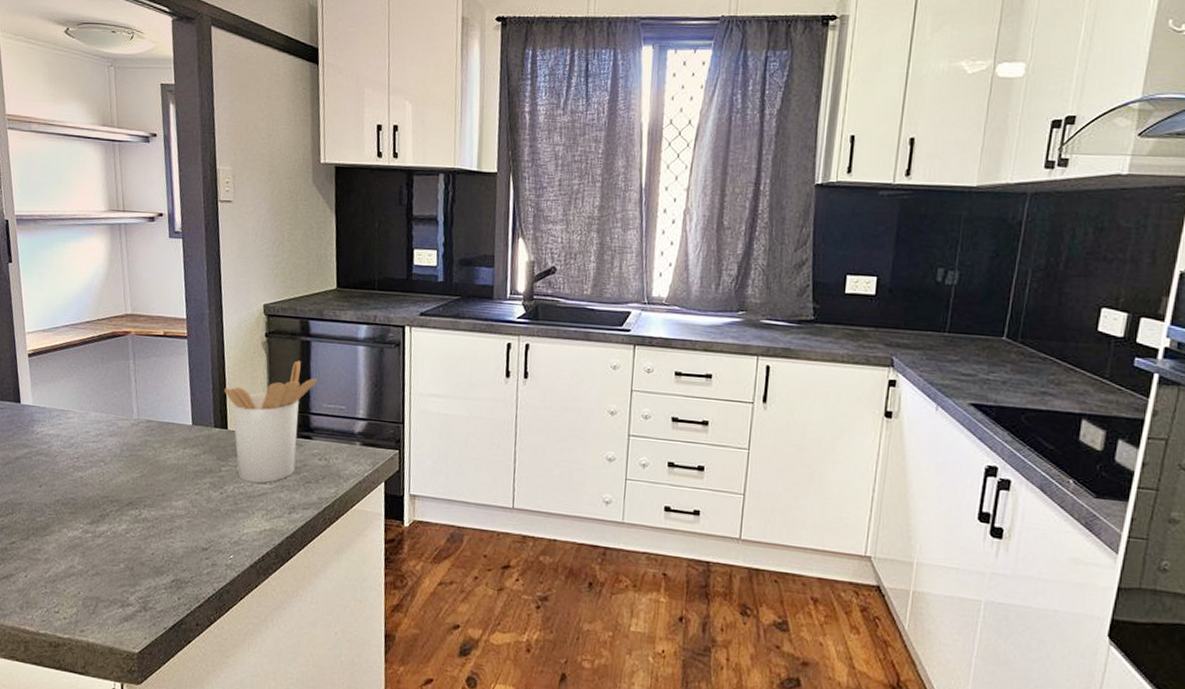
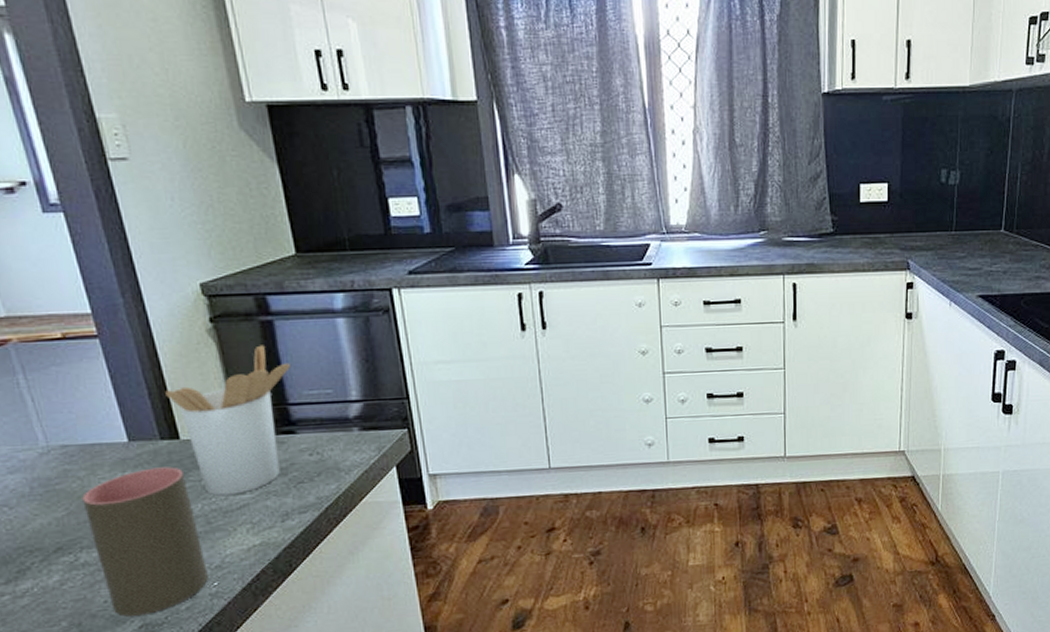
cup: none [152,449,228,572] -> present [82,467,209,617]

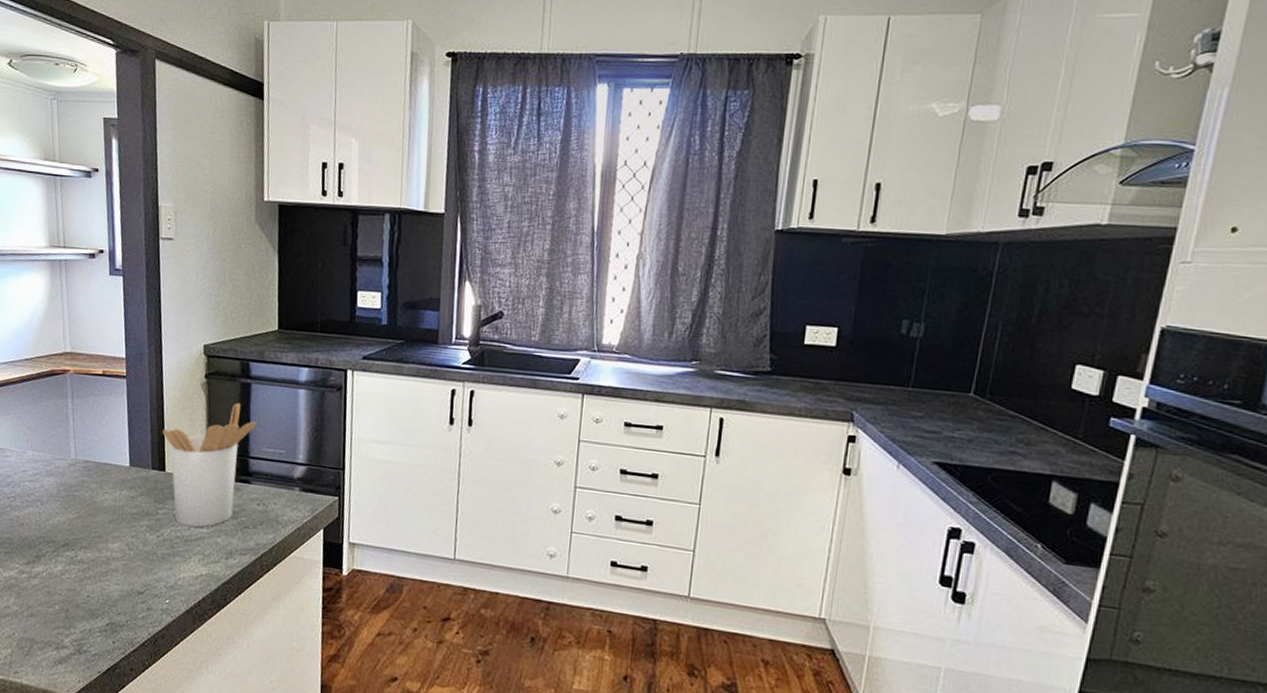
cup: present [82,467,209,617] -> none [89,491,164,615]

